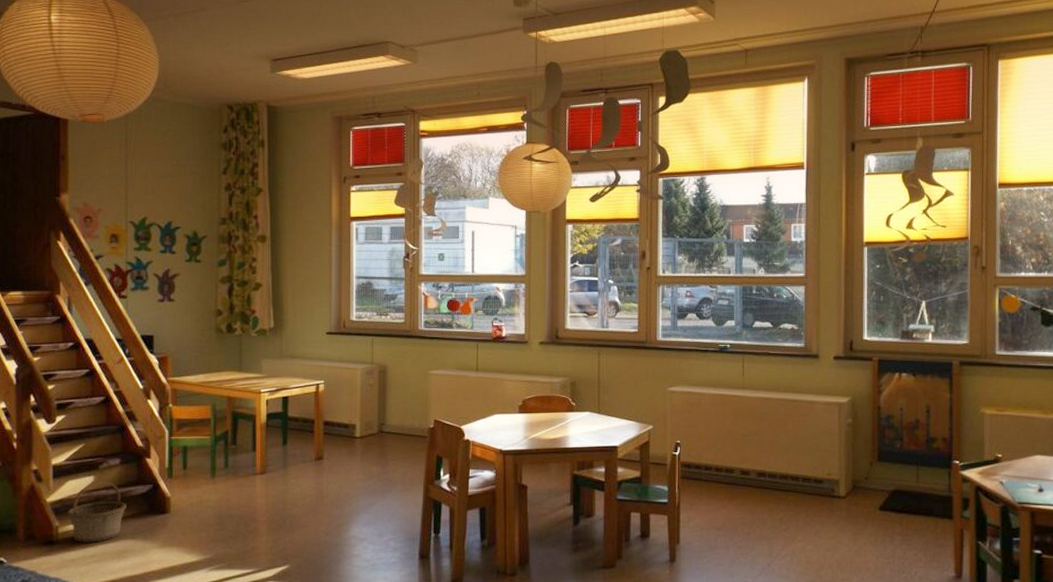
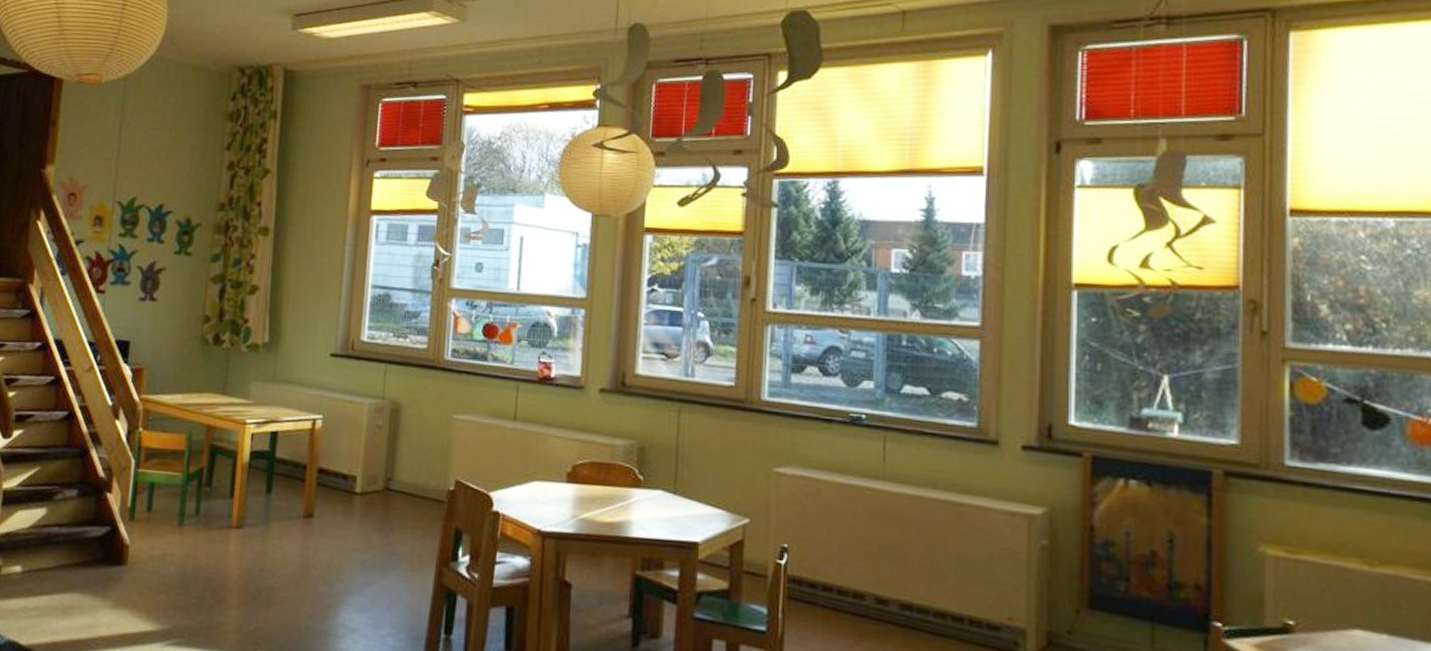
basket: present [67,482,126,543] -> none [12,516,79,592]

